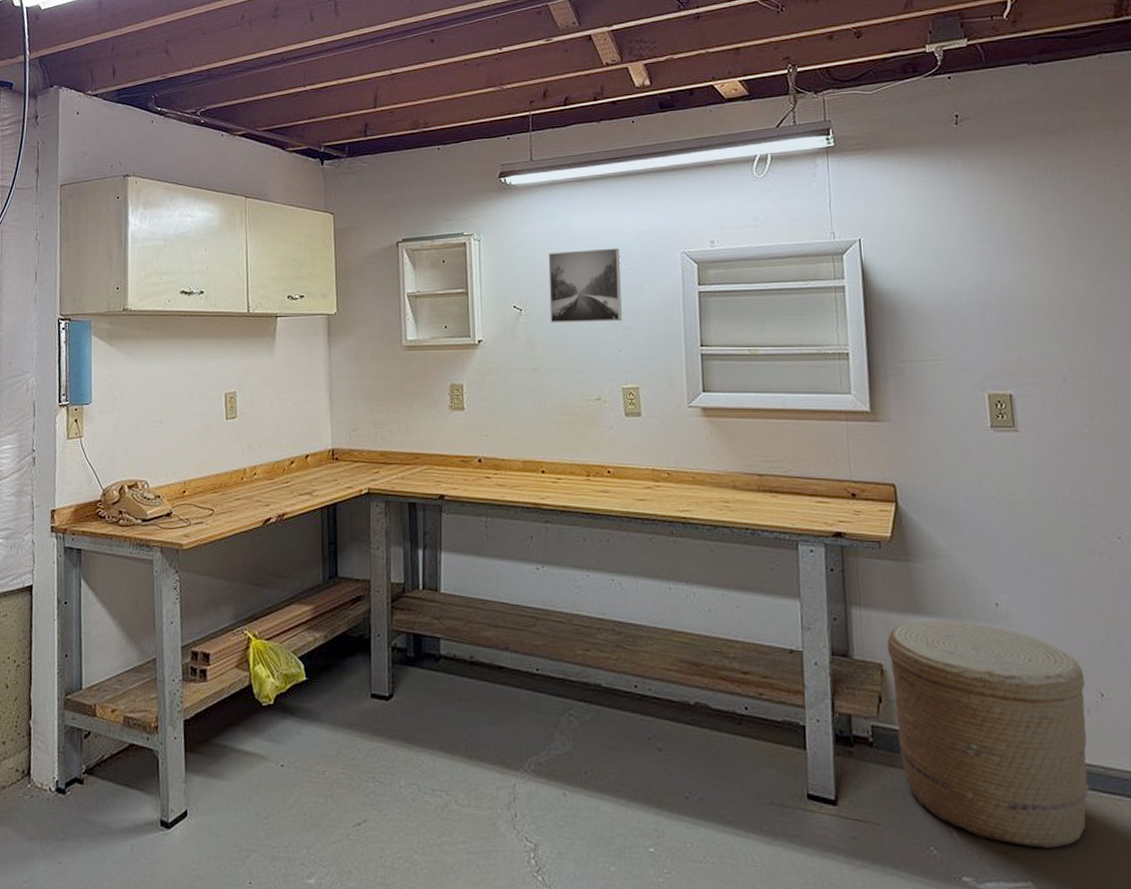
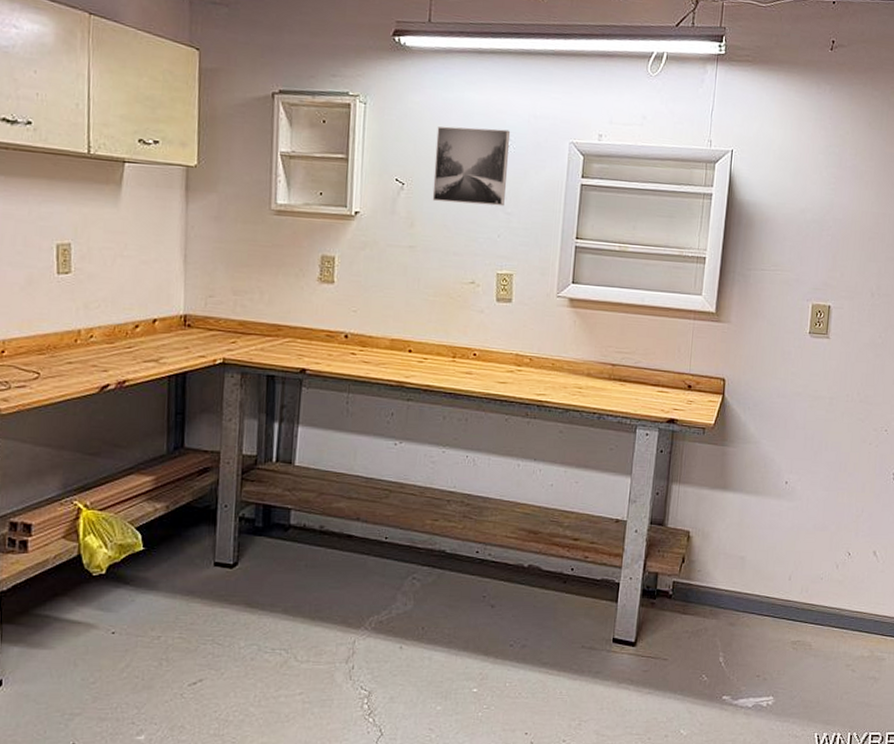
basket: present [887,620,1091,849] -> none [692,495,840,672]

